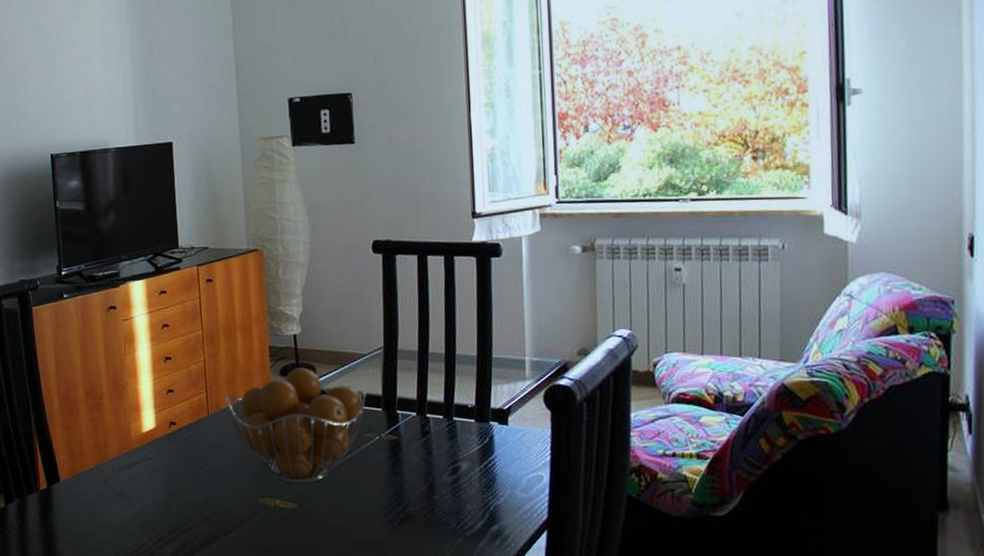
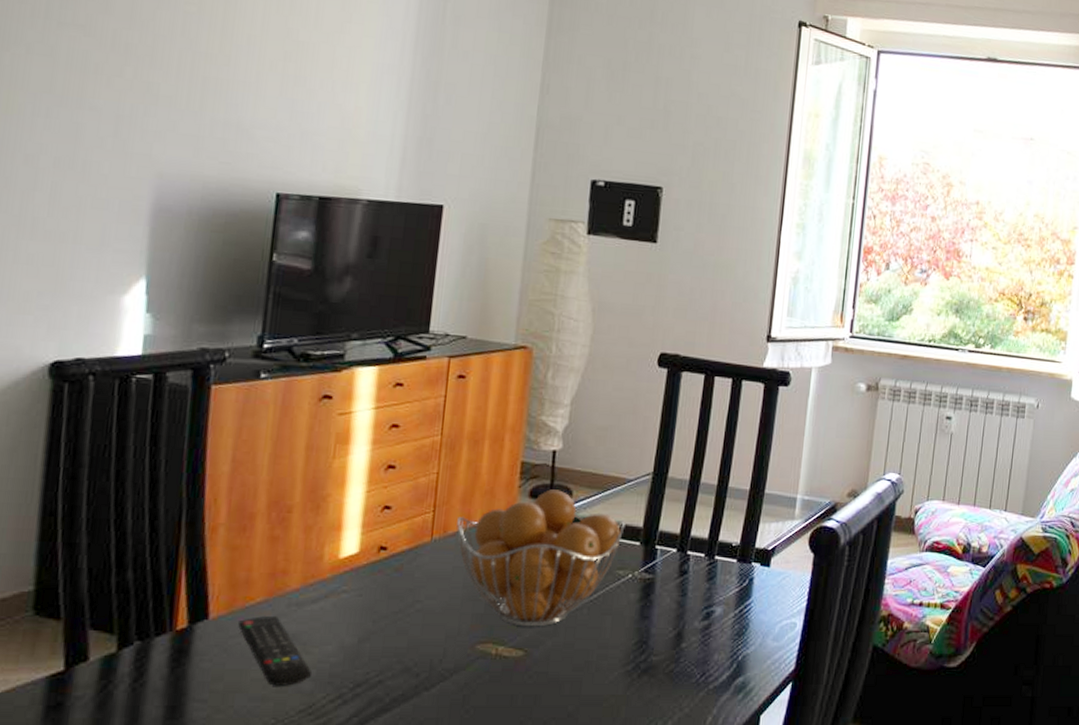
remote control: none [80,479,137,532] -> present [238,616,311,686]

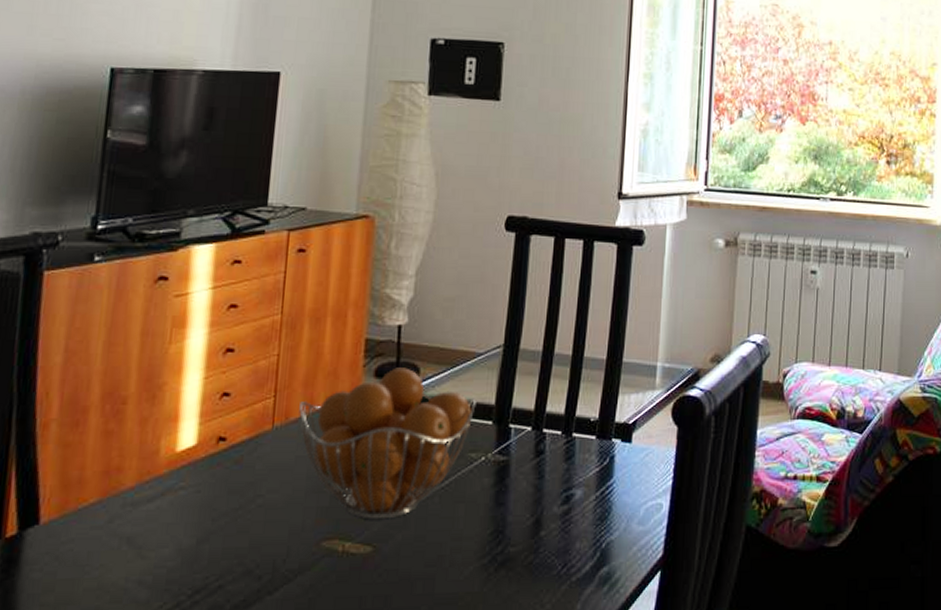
remote control: present [238,616,311,686] -> none [70,519,147,596]

